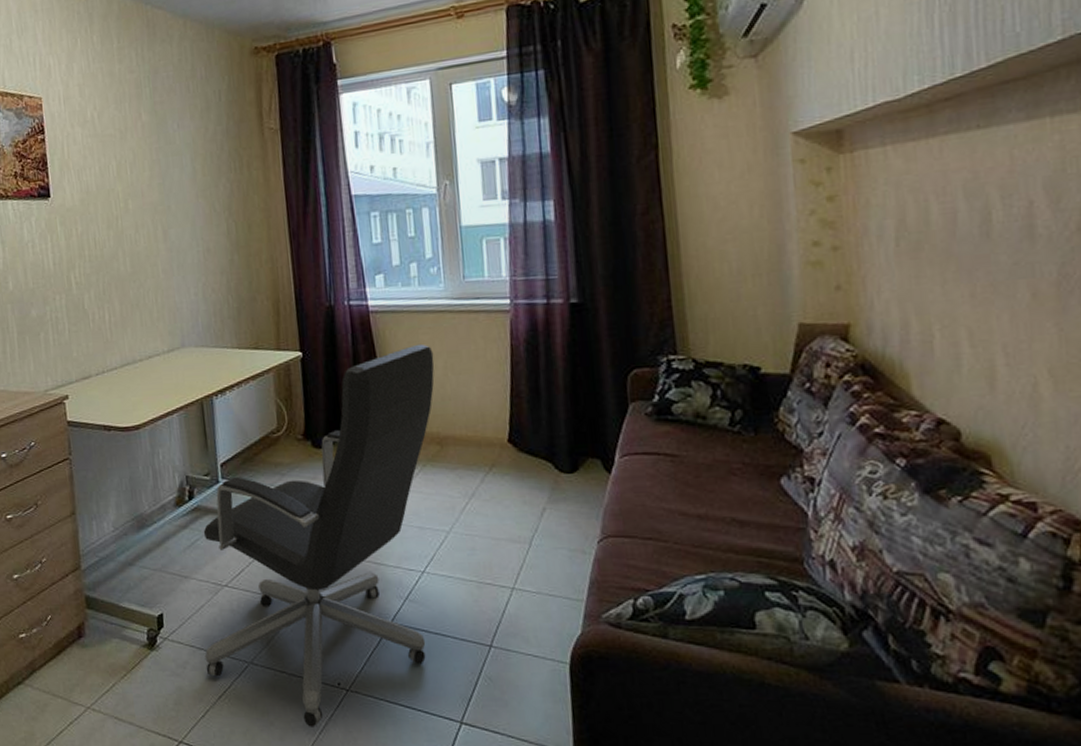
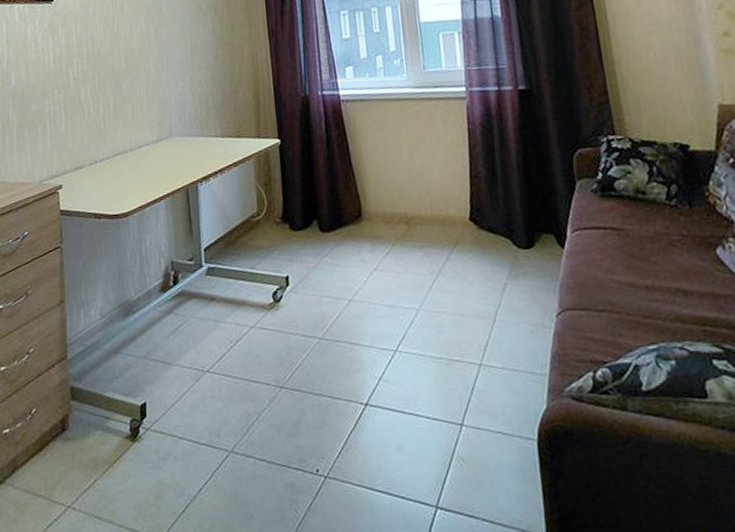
office chair: present [203,343,435,727] -> none [186,129,401,519]

